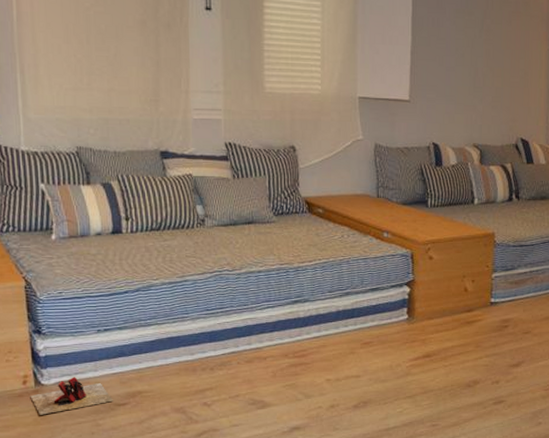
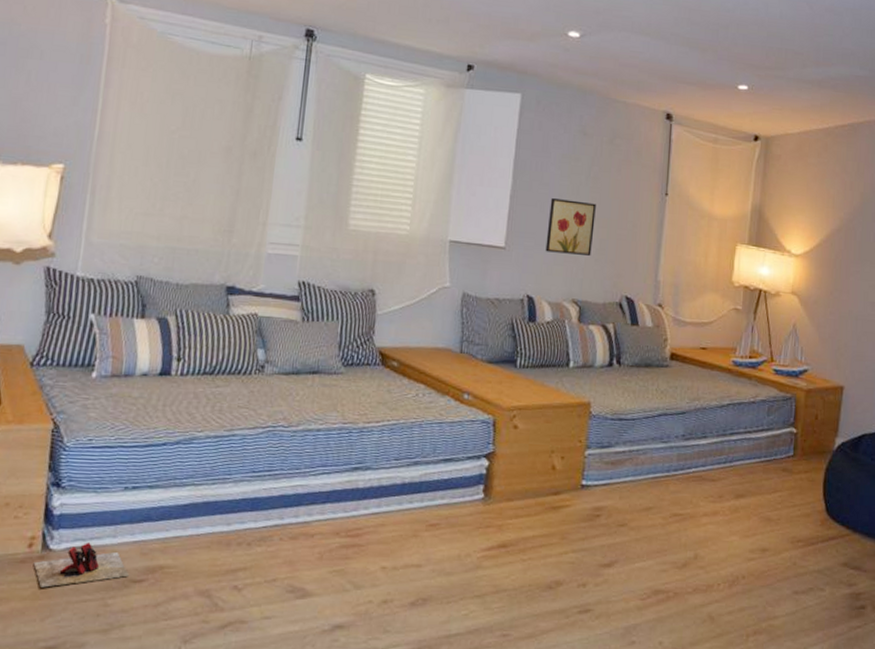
wall art: none [446,52,490,103] -> present [545,198,596,256]

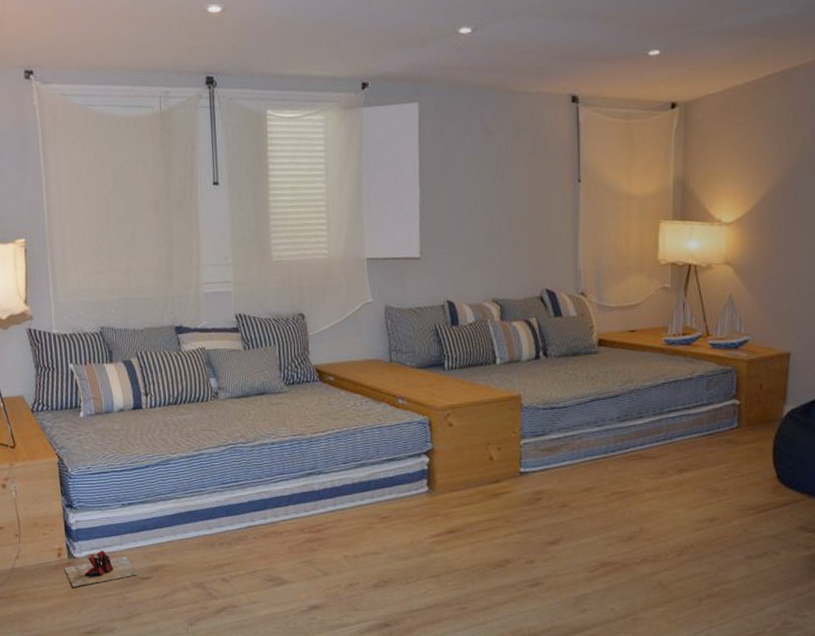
wall art: present [545,198,596,256] -> none [459,201,507,256]

